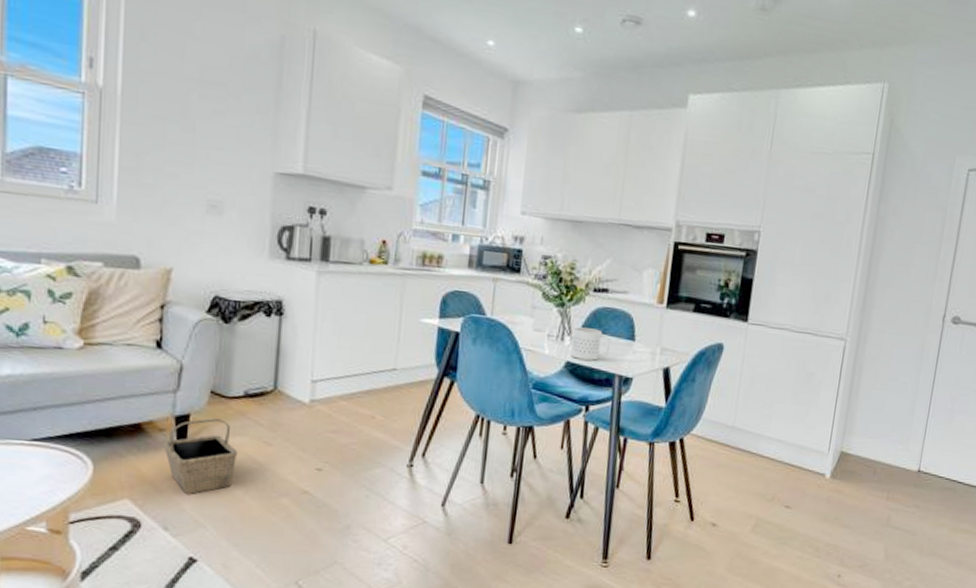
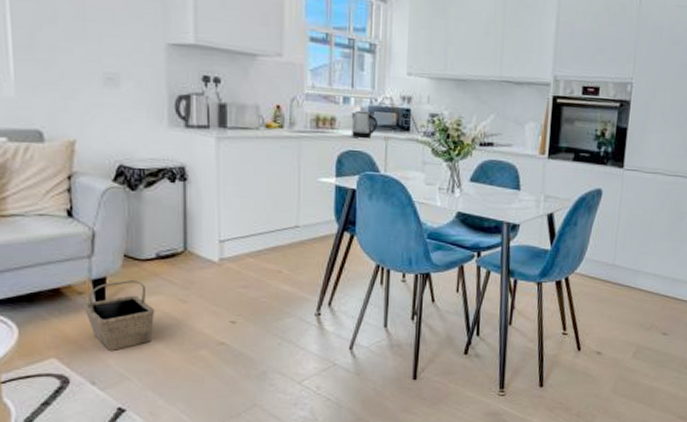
kettle: none [459,249,488,280] -> present [351,110,379,139]
mug: present [570,327,611,361] -> none [460,179,498,210]

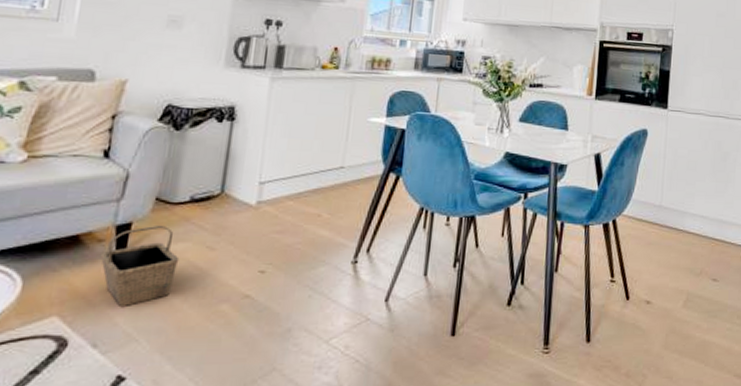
kettle: present [351,110,379,139] -> none [406,52,433,80]

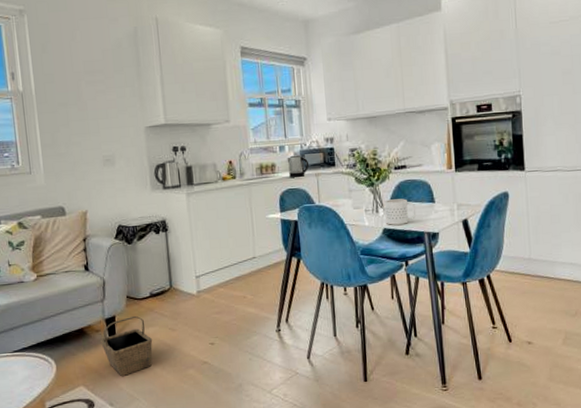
kettle: none [406,52,433,80] -> present [287,155,310,179]
mug: none [509,120,546,150] -> present [385,198,417,225]

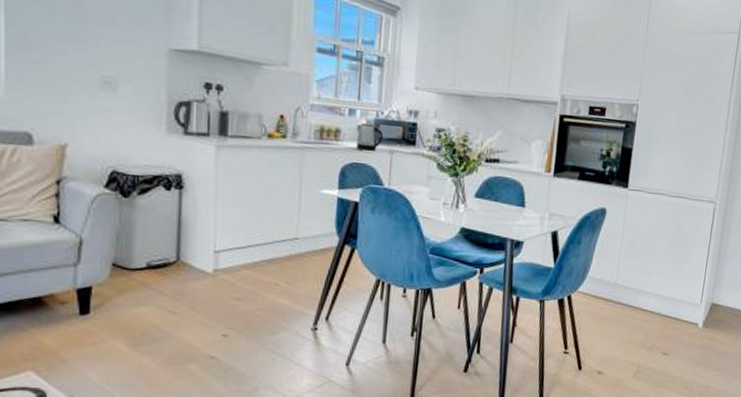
basket: present [101,316,153,376] -> none [66,290,143,364]
mug: present [385,198,417,225] -> none [464,195,503,226]

